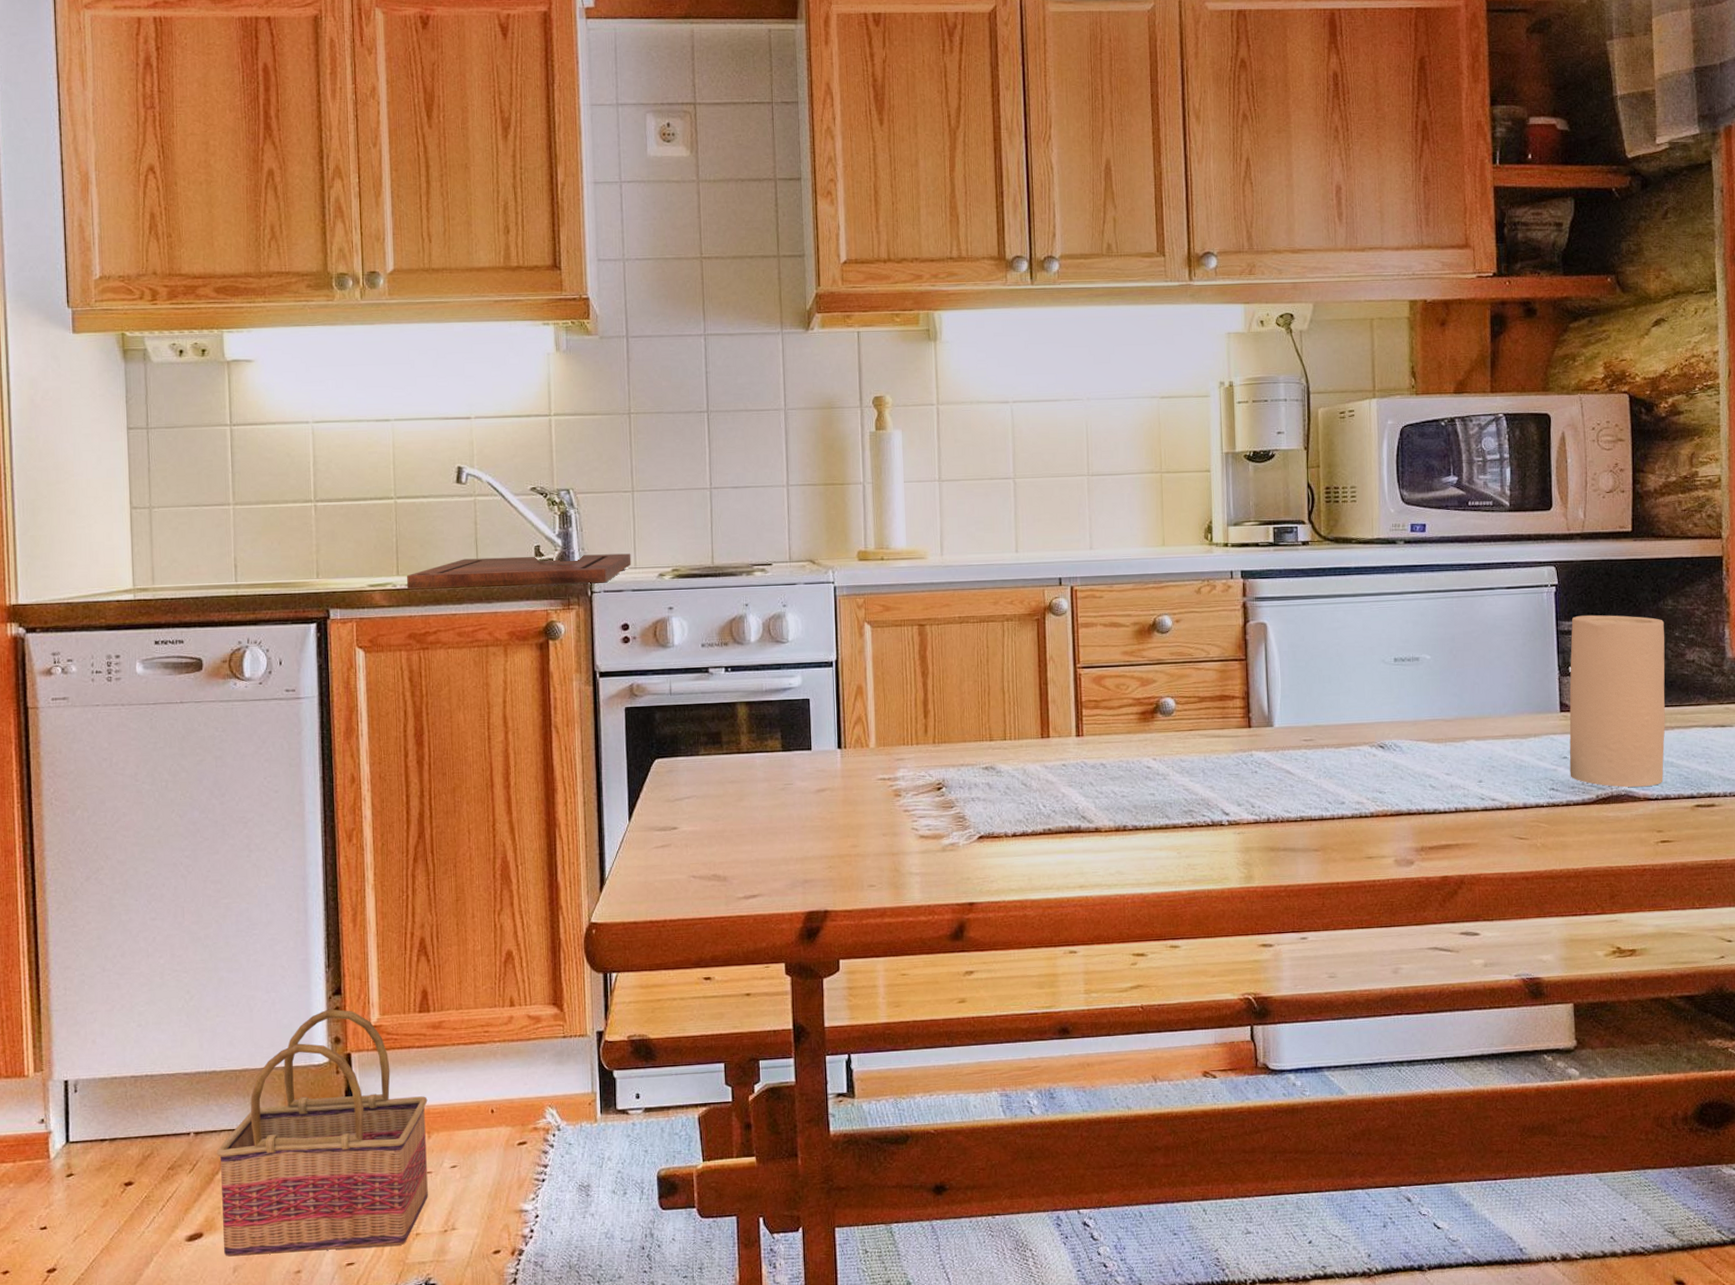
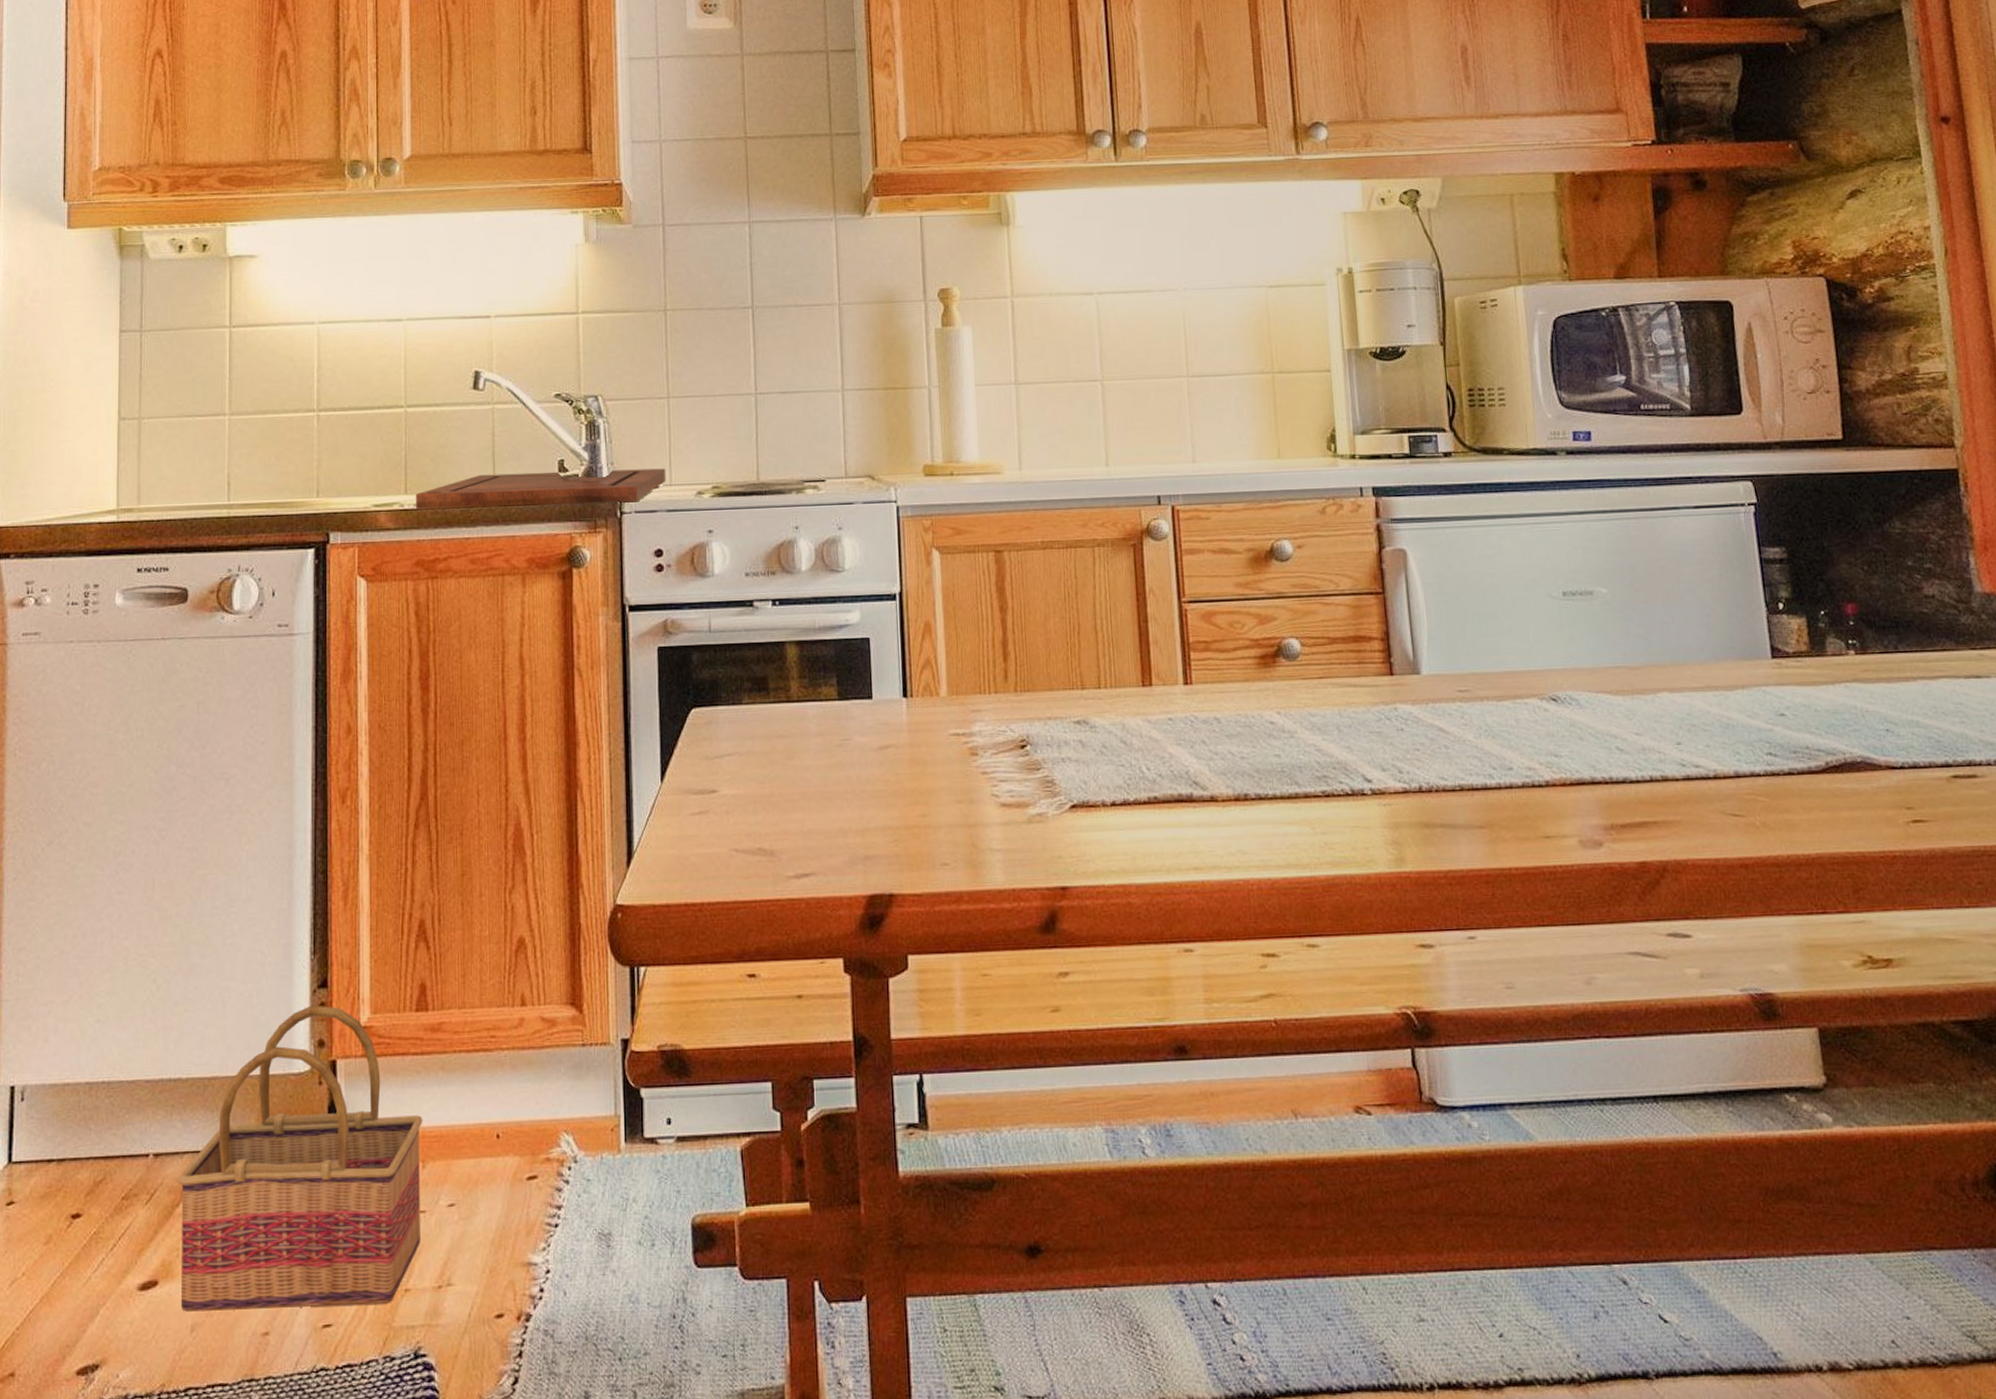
candle: present [1569,615,1666,787] -> none [1777,539,1909,753]

